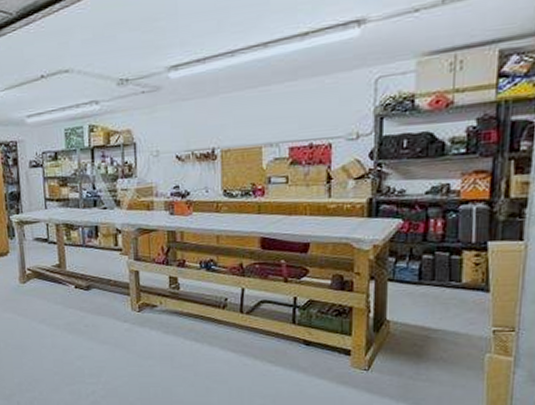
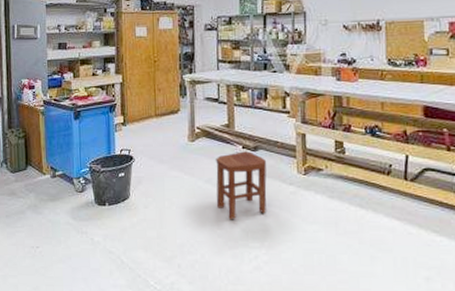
stool: none [48,291,102,357] -> present [216,151,267,219]

